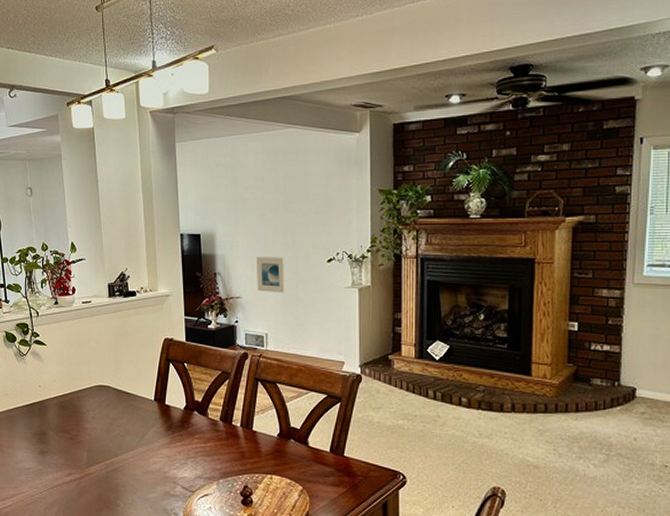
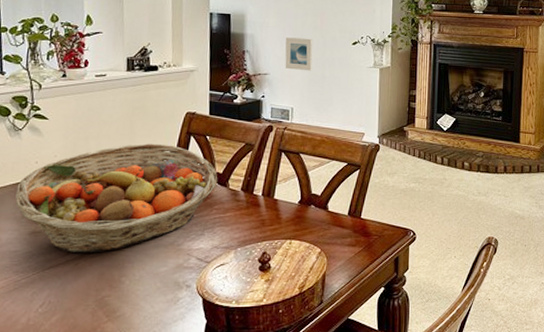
fruit basket: none [26,370,198,475] -> present [15,143,218,254]

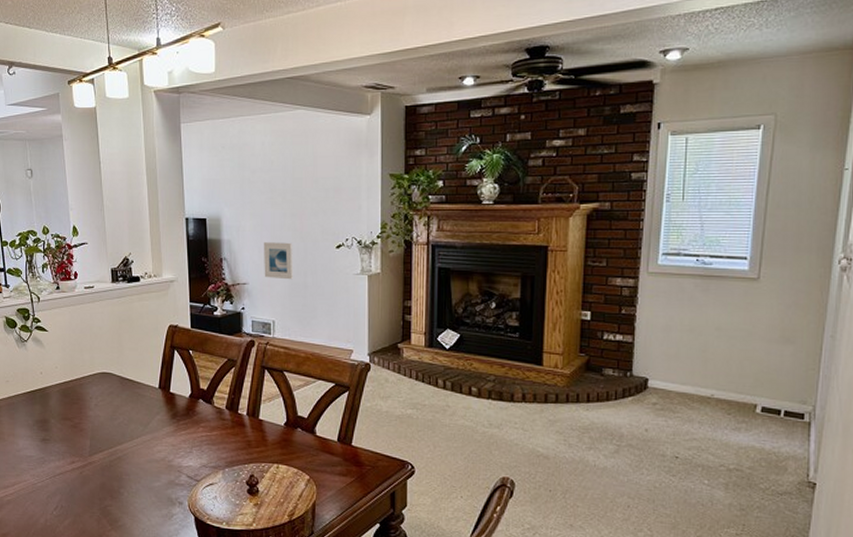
fruit basket: present [15,143,218,254] -> none [27,357,203,463]

